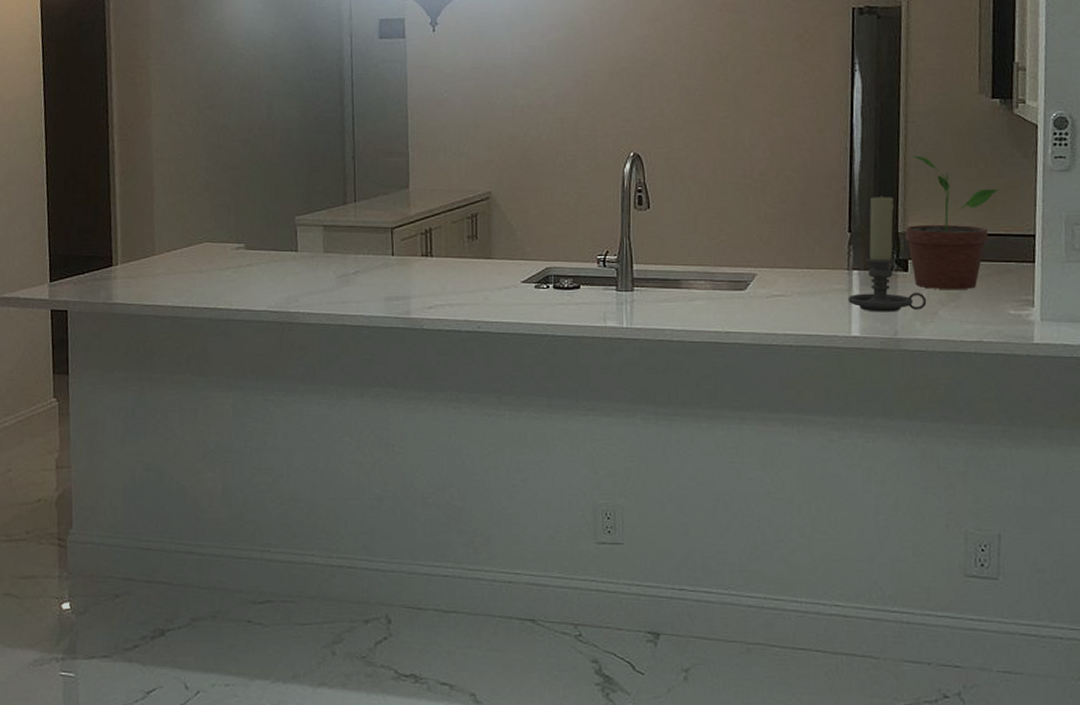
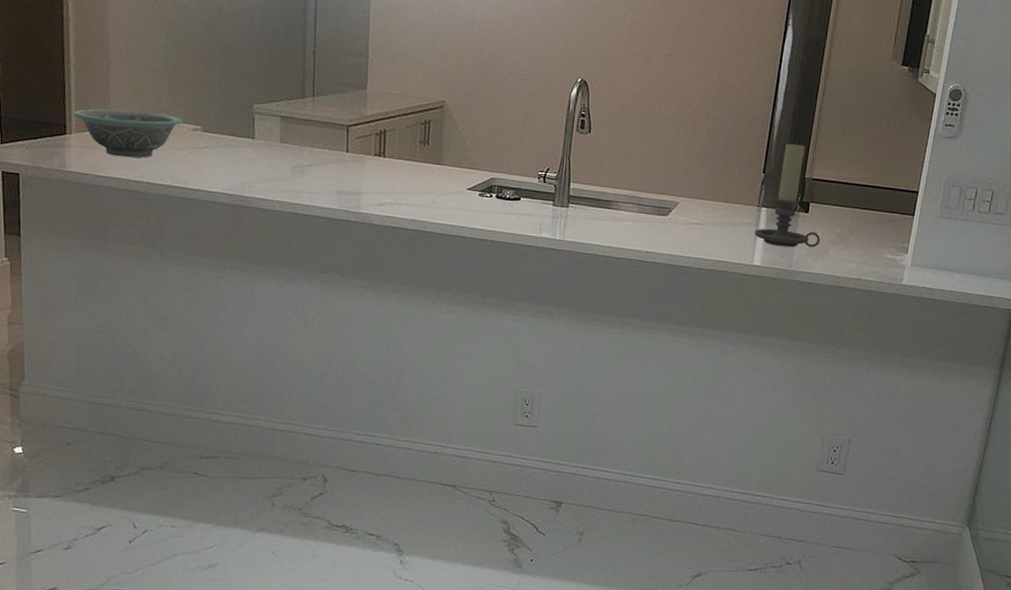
decorative bowl: none [119,235,225,284] -> present [73,108,183,158]
potted plant: present [904,156,999,290] -> none [810,110,895,233]

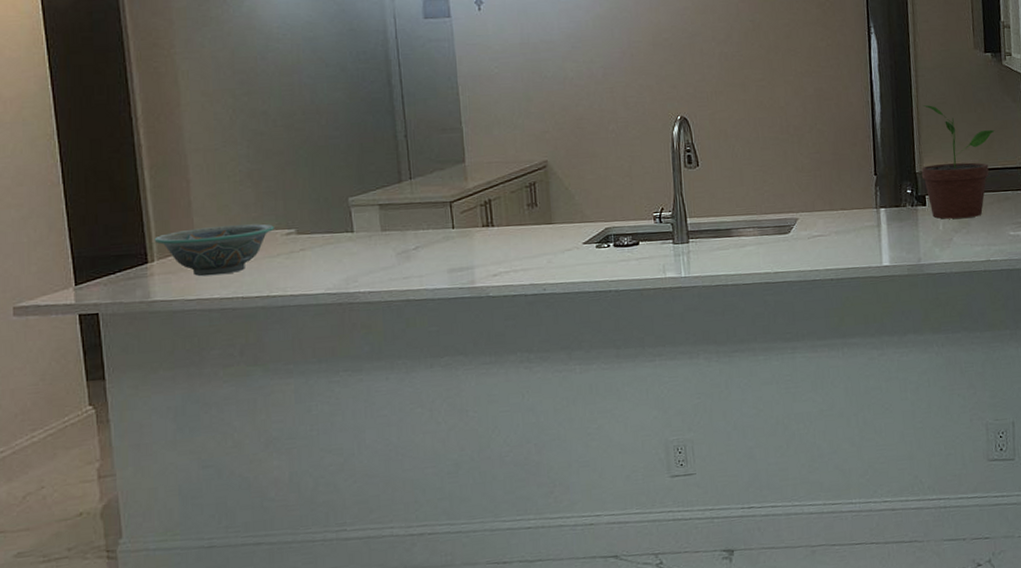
candle holder: present [754,143,821,248] -> none [877,141,943,244]
potted plant: none [810,110,895,233] -> present [921,105,995,219]

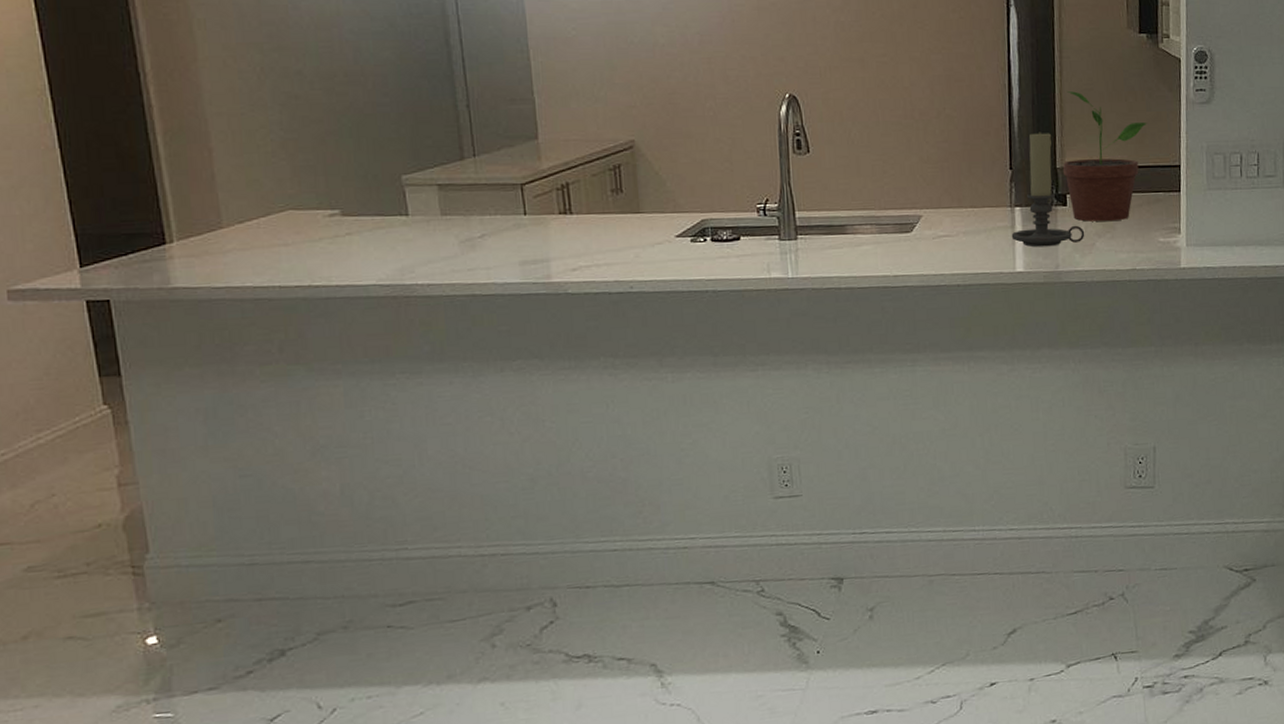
decorative bowl: present [154,223,274,277] -> none [172,202,315,261]
candle holder: none [877,141,943,244] -> present [1011,132,1085,248]

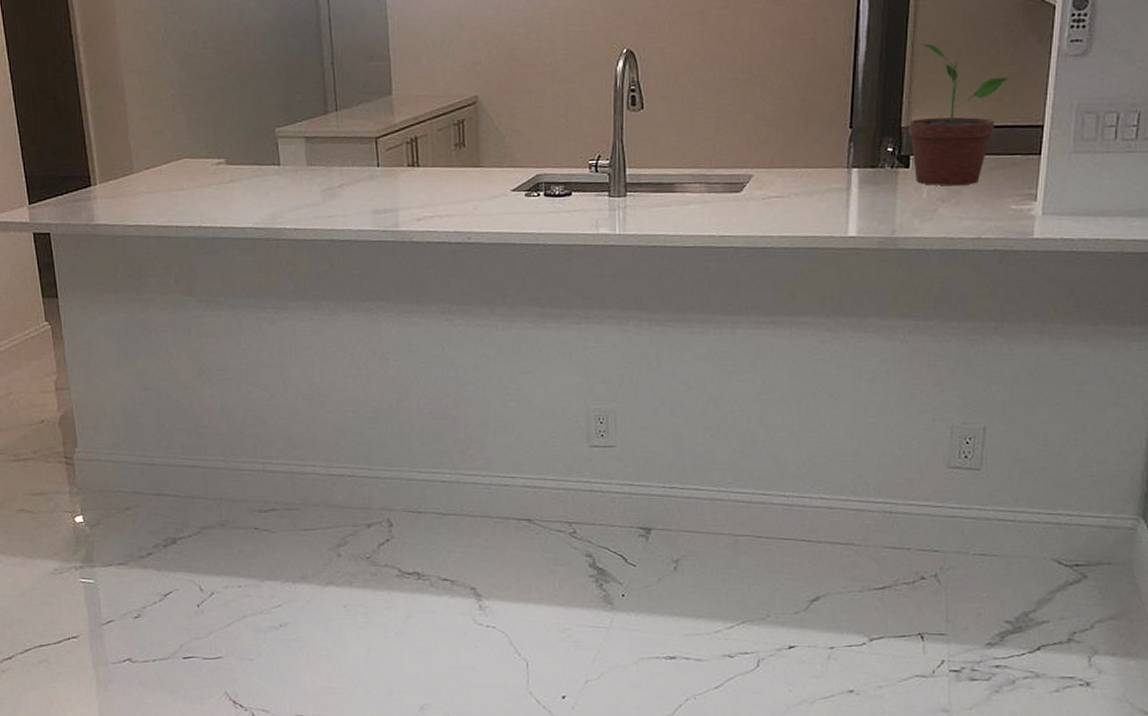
candle holder: present [1011,132,1085,248] -> none [846,88,927,211]

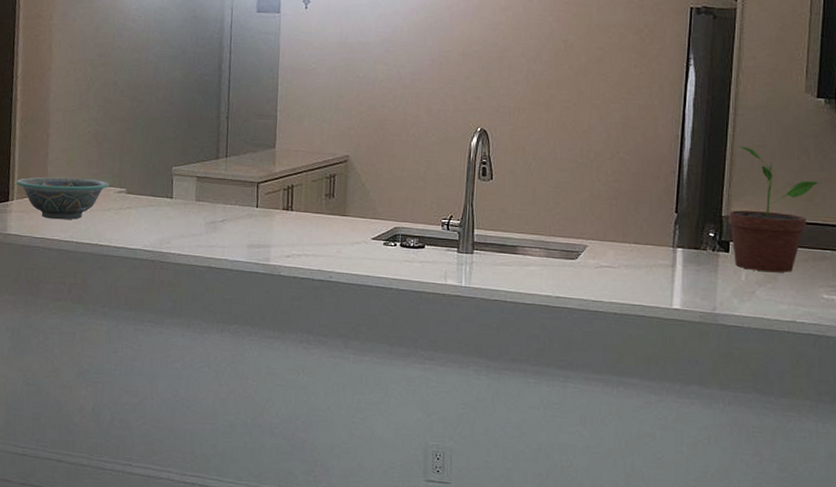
decorative bowl: none [96,151,205,203] -> present [16,176,110,220]

